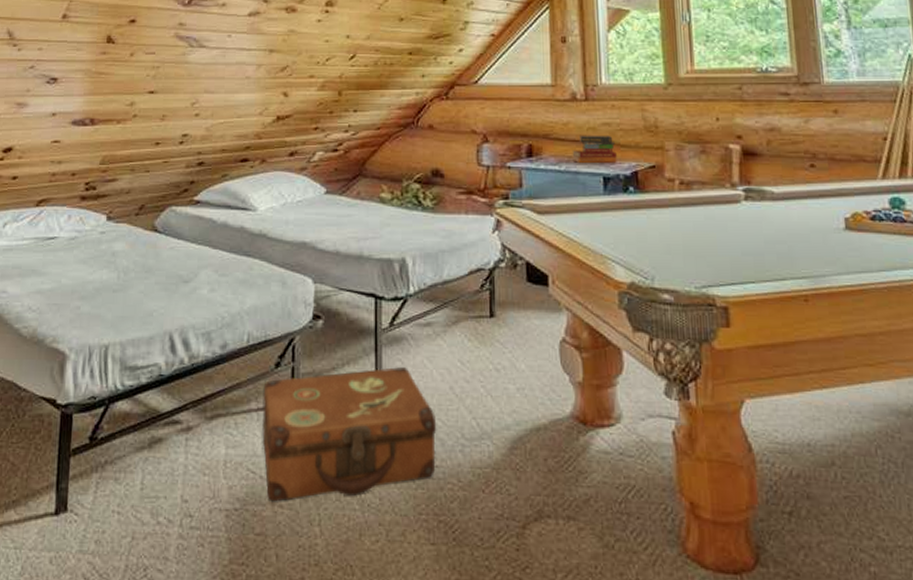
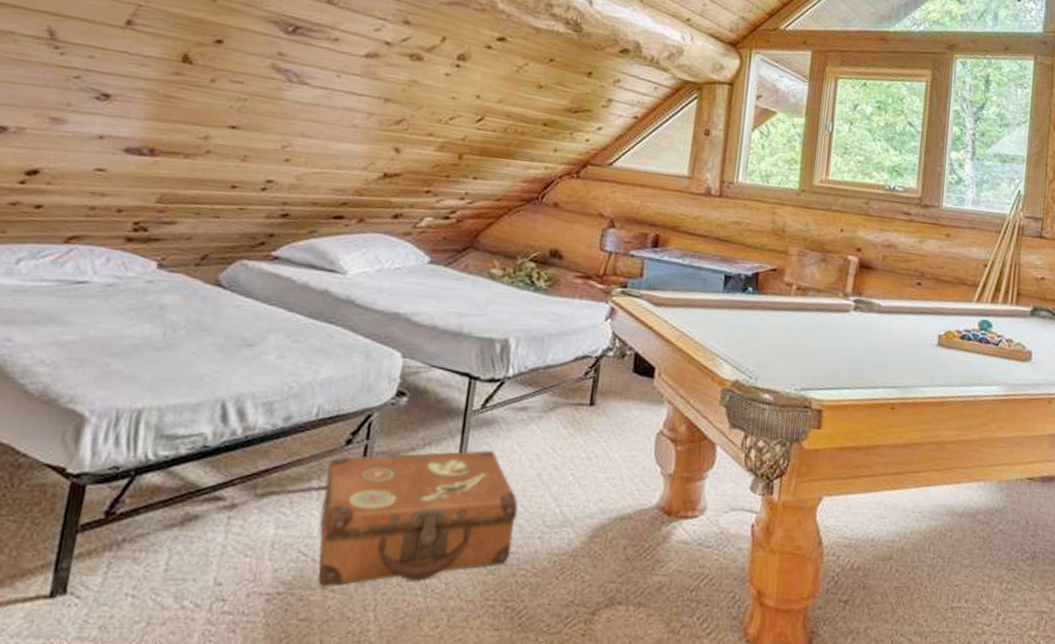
books: present [572,135,617,164] -> none [697,230,742,263]

